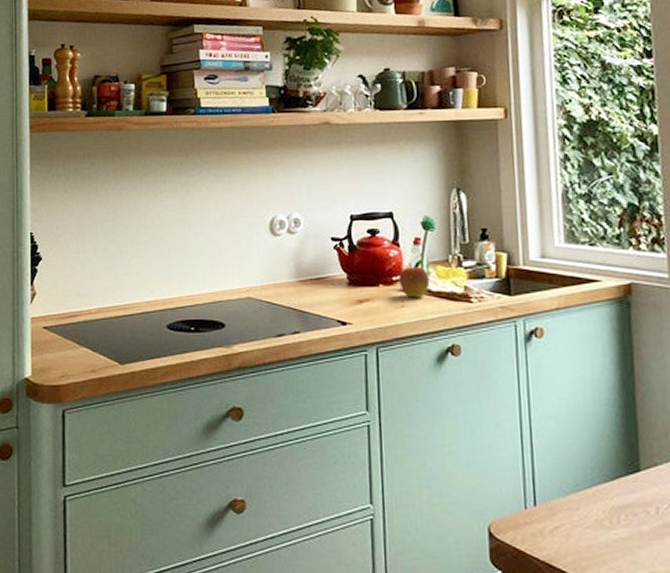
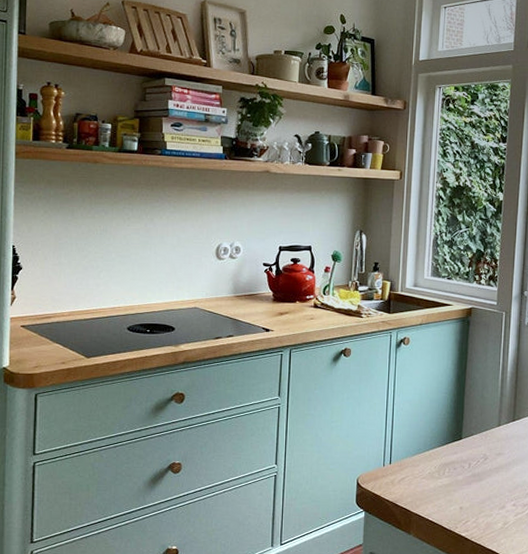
apple: present [399,262,430,298] -> none [311,286,334,312]

